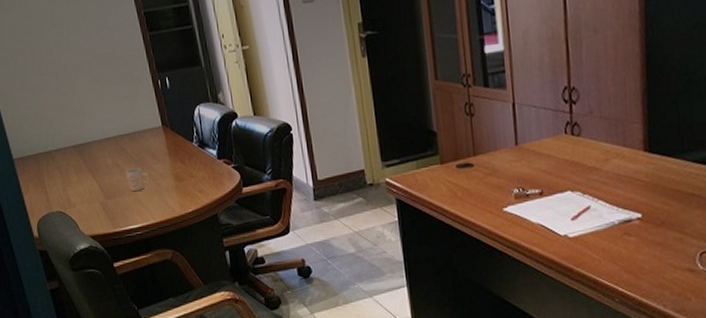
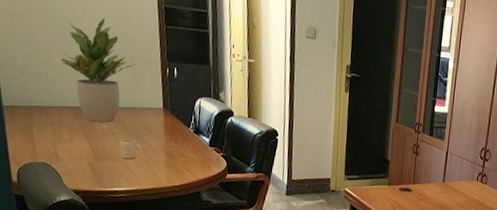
potted plant: none [55,42,126,157] -> present [60,18,135,123]

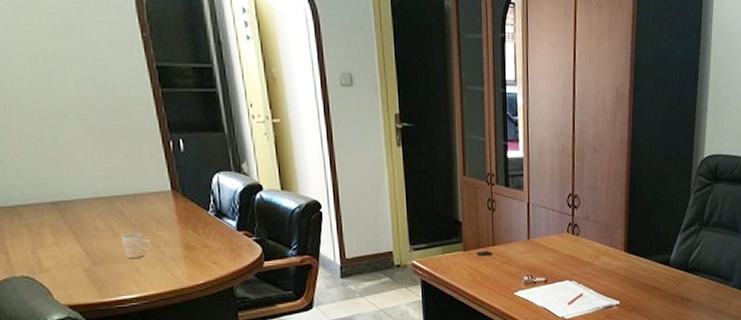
potted plant: present [60,18,135,123] -> none [28,87,128,217]

